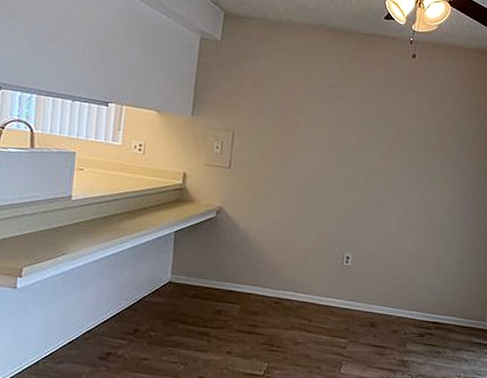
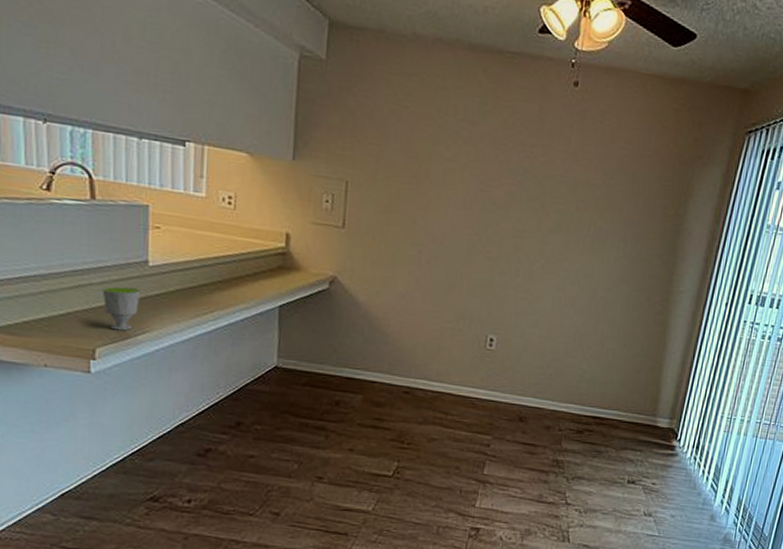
cup: none [32,216,64,253] -> present [102,286,142,331]

